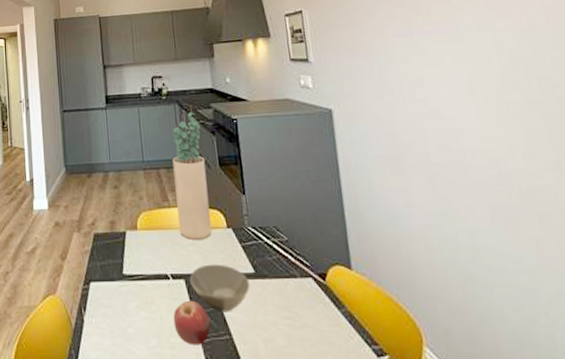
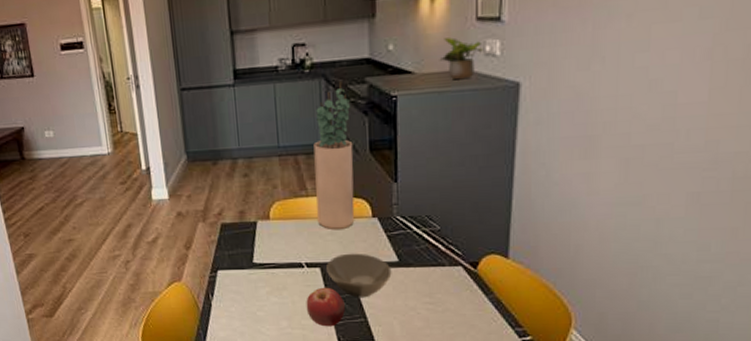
potted plant: none [266,73,299,107] -> present [439,37,483,81]

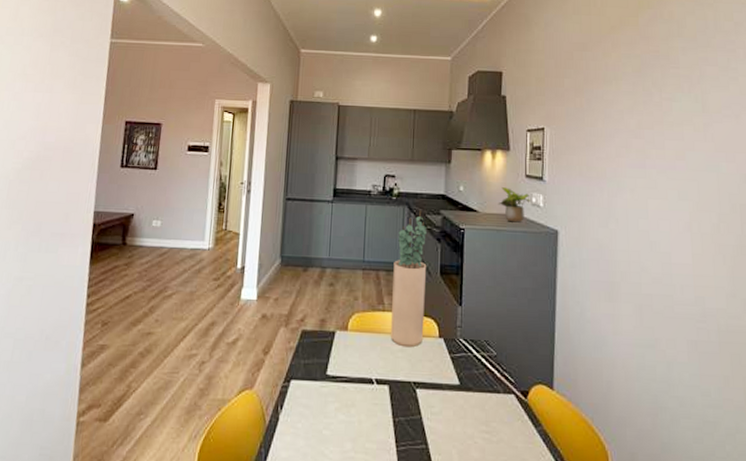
fruit: present [306,287,345,327] -> none [371,406,408,453]
bowl: present [326,253,392,298] -> none [394,372,453,422]

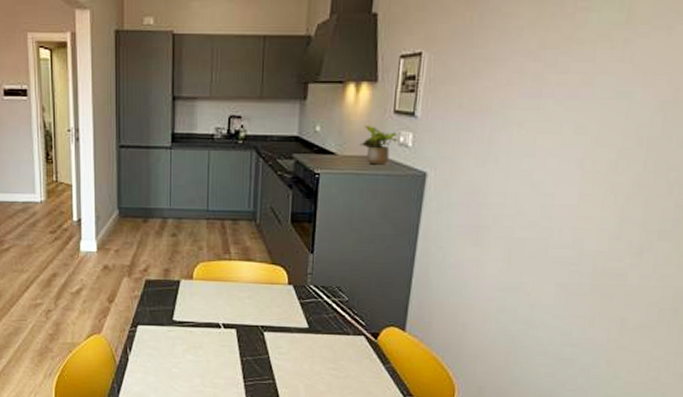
vase: present [390,210,428,348] -> none [237,154,278,294]

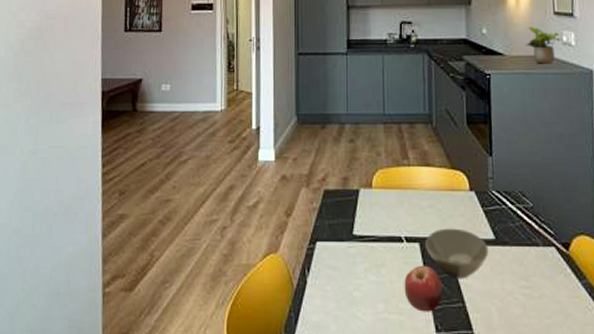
fruit: none [219,348,256,387] -> present [404,265,443,312]
bowl: none [242,317,302,361] -> present [425,228,489,279]

